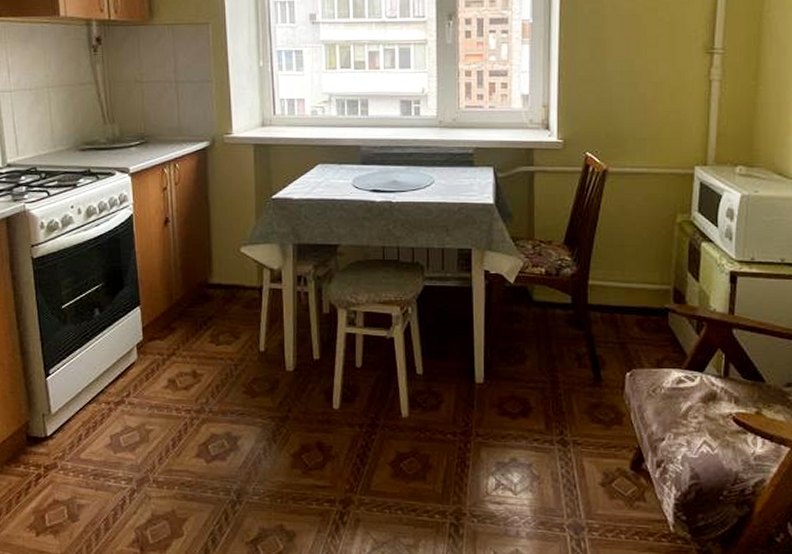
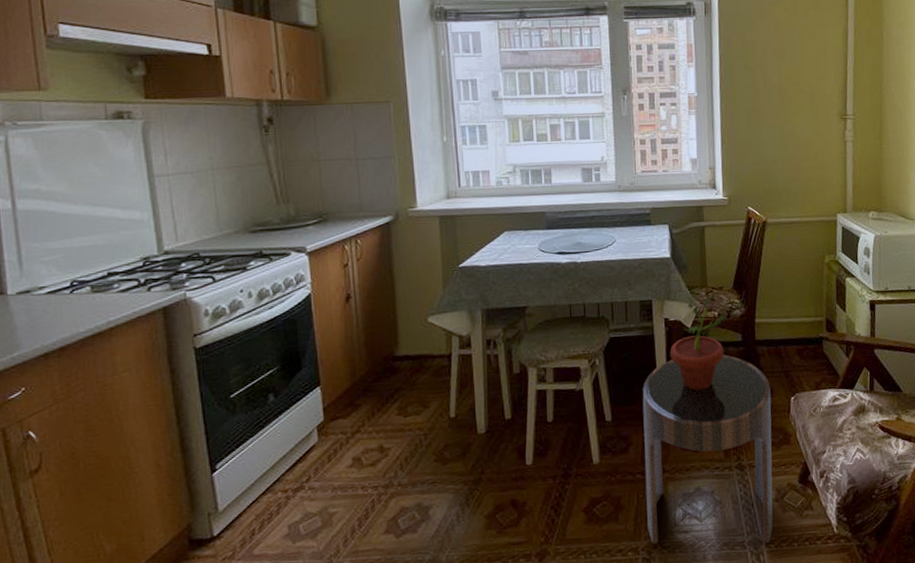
side table: none [456,316,603,531] -> present [642,355,773,545]
potted plant: none [489,249,556,353] -> present [669,297,727,391]

